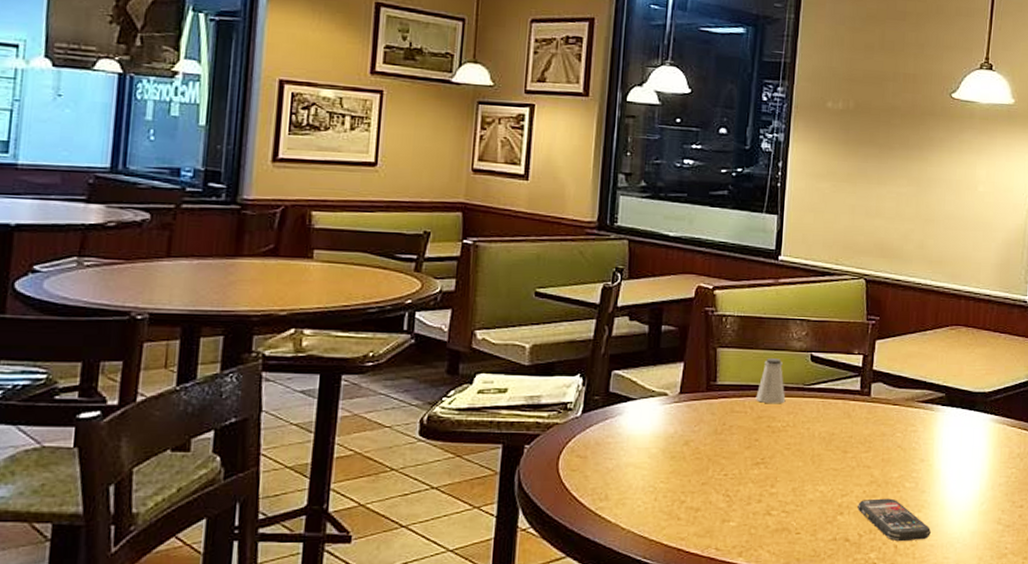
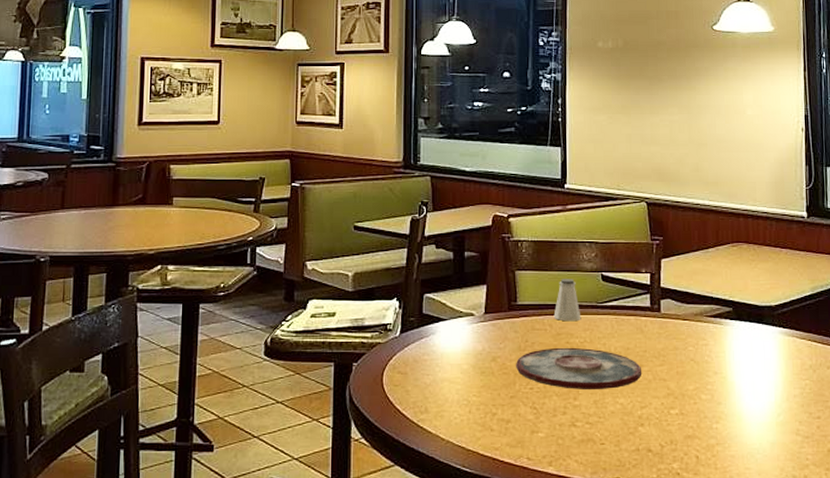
plate: none [710,431,846,476] -> present [516,347,642,389]
smartphone: present [857,498,931,542] -> none [657,410,730,453]

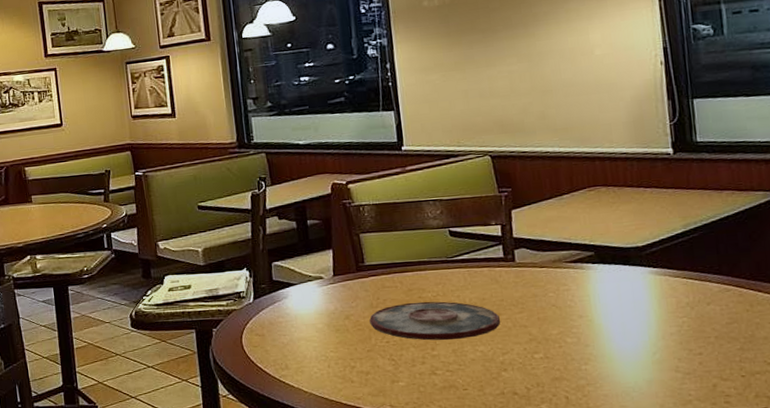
saltshaker: present [553,279,581,322] -> none [403,237,432,278]

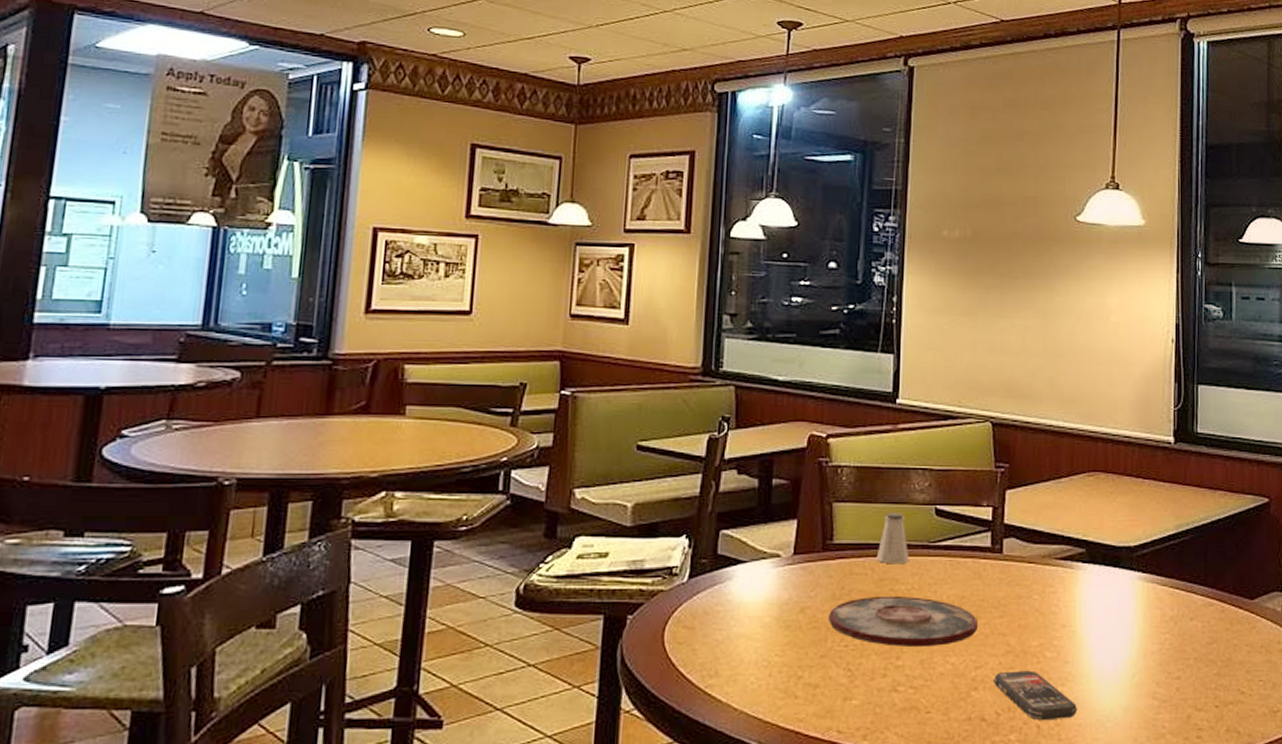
saltshaker: none [403,237,432,278] -> present [876,513,910,565]
smartphone: none [520,353,602,393] -> present [994,670,1077,721]

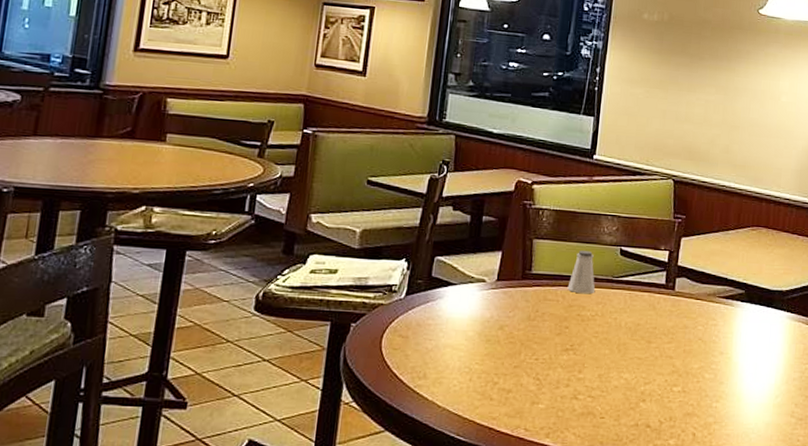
plate: present [829,595,979,647] -> none [523,319,650,364]
smartphone: present [994,670,1077,721] -> none [659,387,728,430]

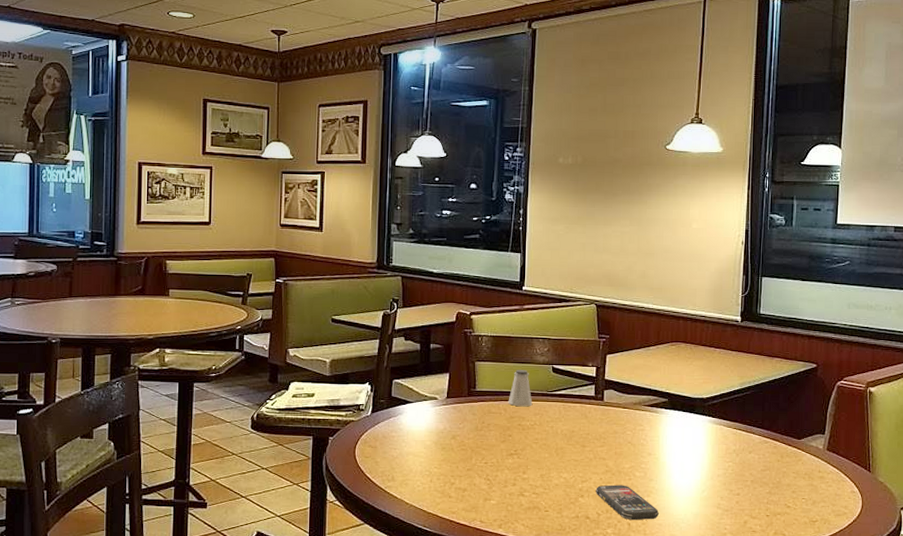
smartphone: none [659,387,728,430] -> present [596,484,659,521]

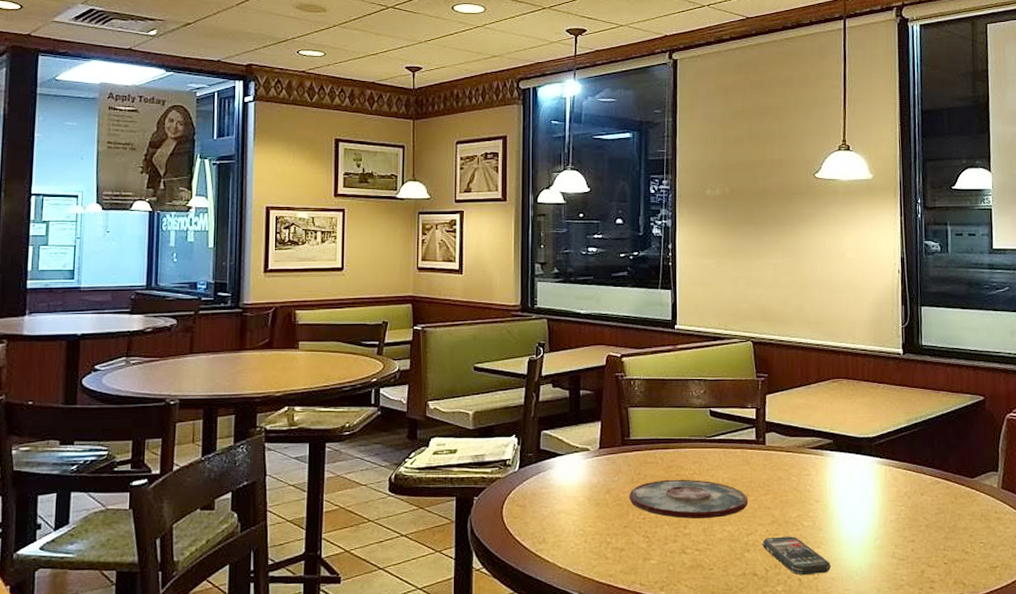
plate: none [473,429,585,465] -> present [629,479,749,519]
saltshaker: present [508,370,533,407] -> none [664,415,691,455]

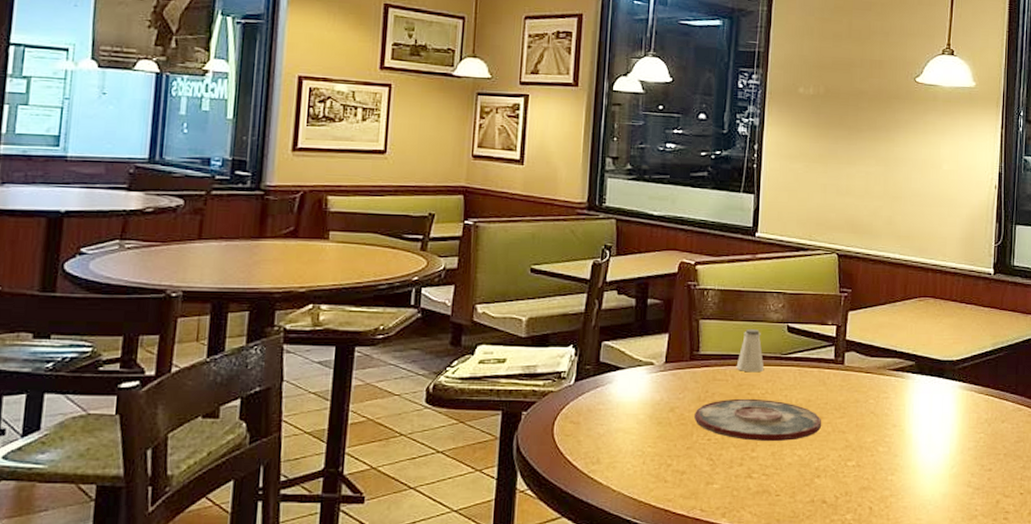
saltshaker: none [664,415,691,455] -> present [736,329,765,373]
smartphone: present [762,536,831,576] -> none [834,462,904,504]

